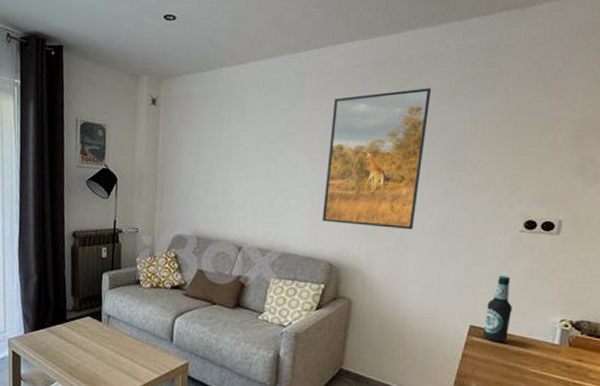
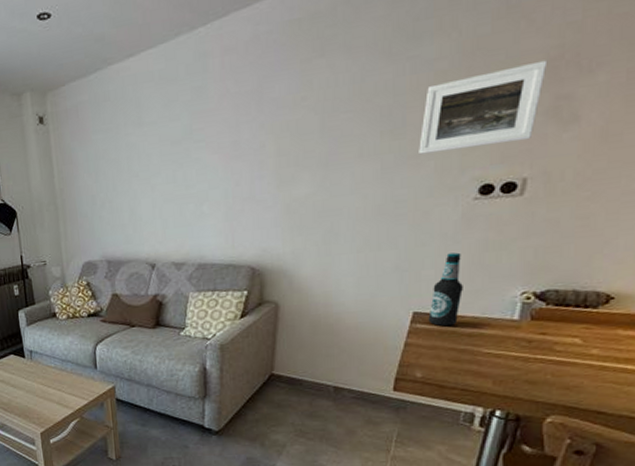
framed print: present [322,88,432,230] -> none [239,42,362,224]
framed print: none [476,128,575,189] -> present [419,60,548,155]

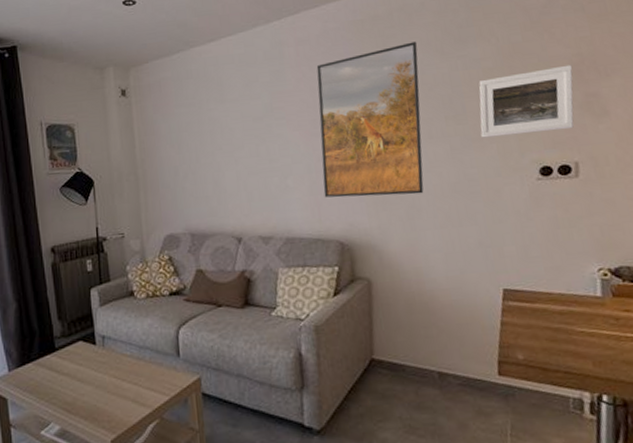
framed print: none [239,42,362,224] -> present [316,41,424,198]
bottle: present [428,252,463,327] -> none [517,229,547,304]

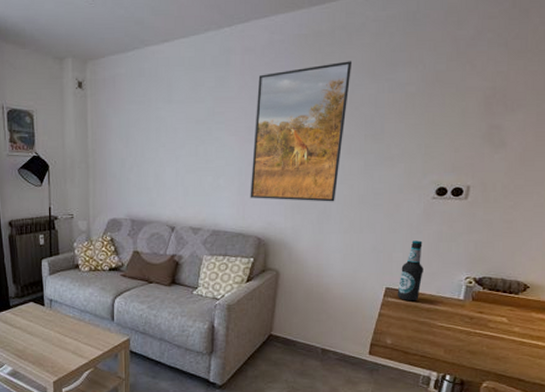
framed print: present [478,64,574,138] -> none [393,97,485,158]
bottle: none [517,229,547,304] -> present [397,240,423,302]

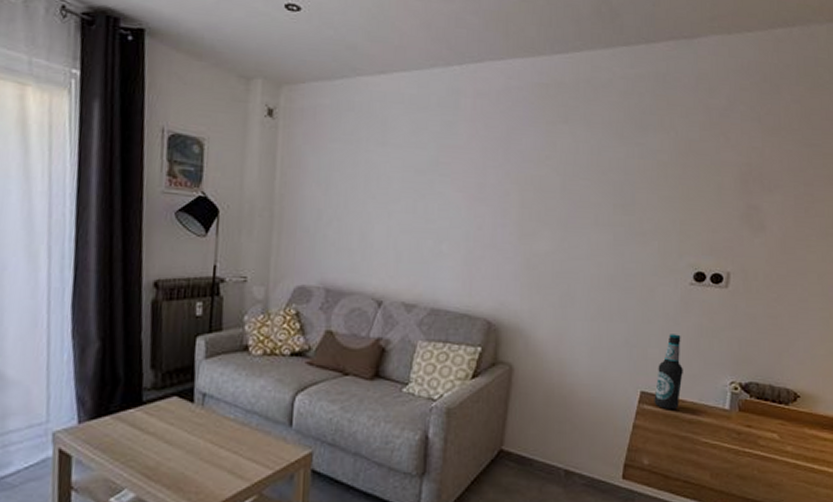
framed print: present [250,61,353,202] -> none [478,118,599,282]

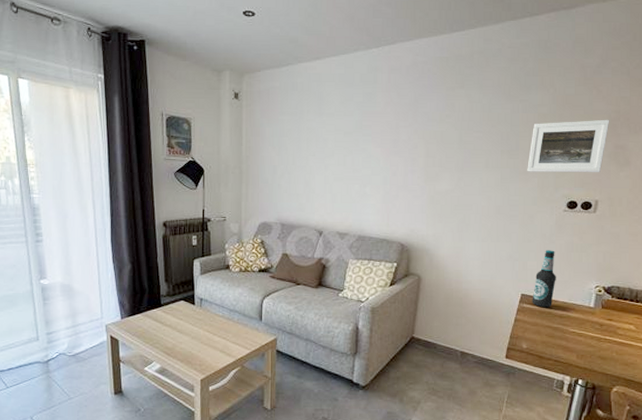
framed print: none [645,172,741,238] -> present [527,119,610,173]

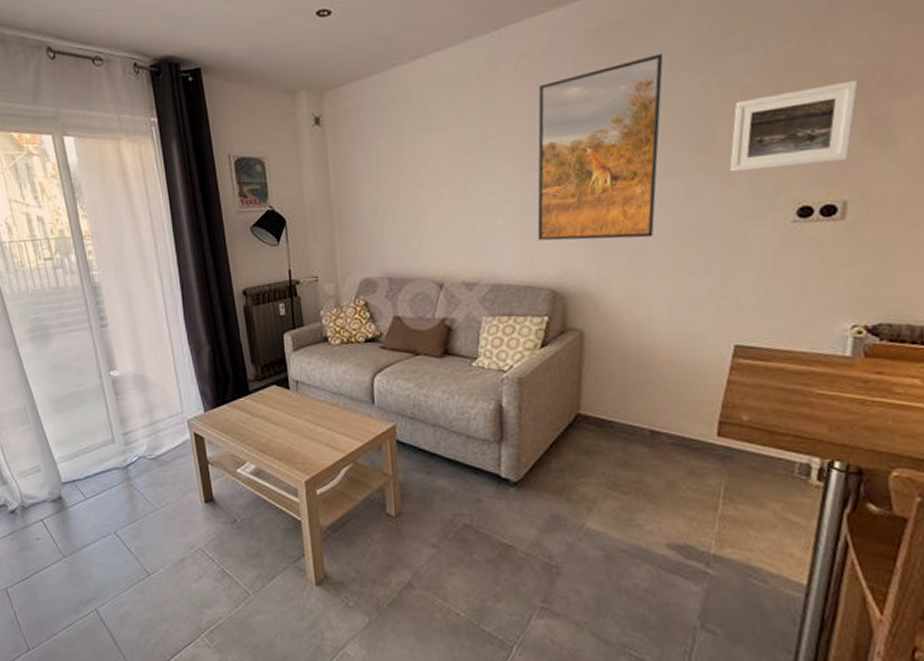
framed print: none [394,83,490,212] -> present [537,54,664,241]
bottle: present [532,250,556,308] -> none [751,279,788,363]

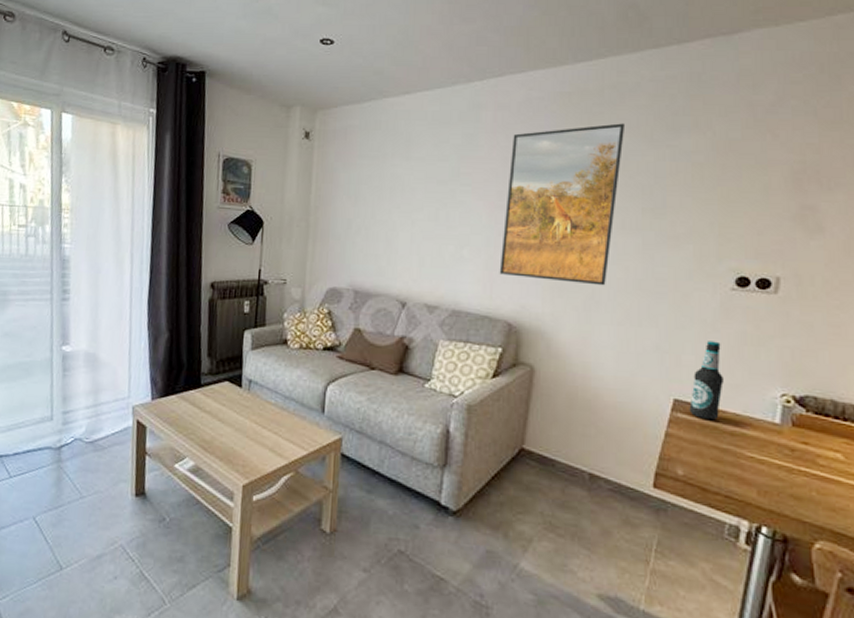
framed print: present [730,80,859,173] -> none [678,171,792,241]
bottle: none [751,279,788,363] -> present [689,341,724,421]

